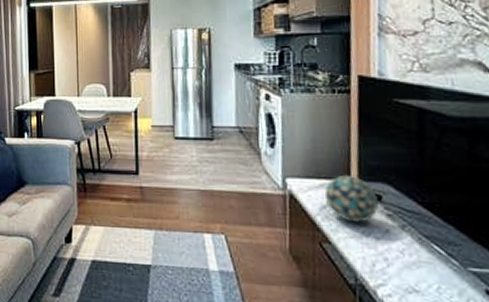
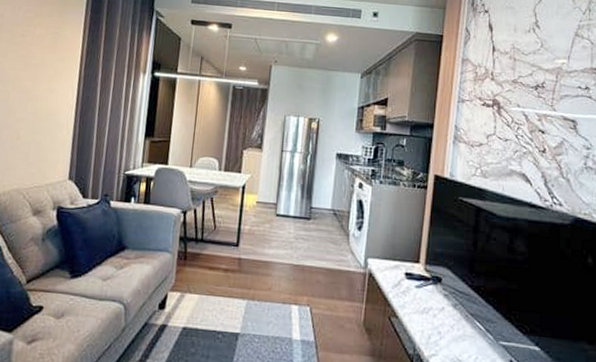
decorative ball: present [324,174,379,223] -> none [397,258,439,301]

